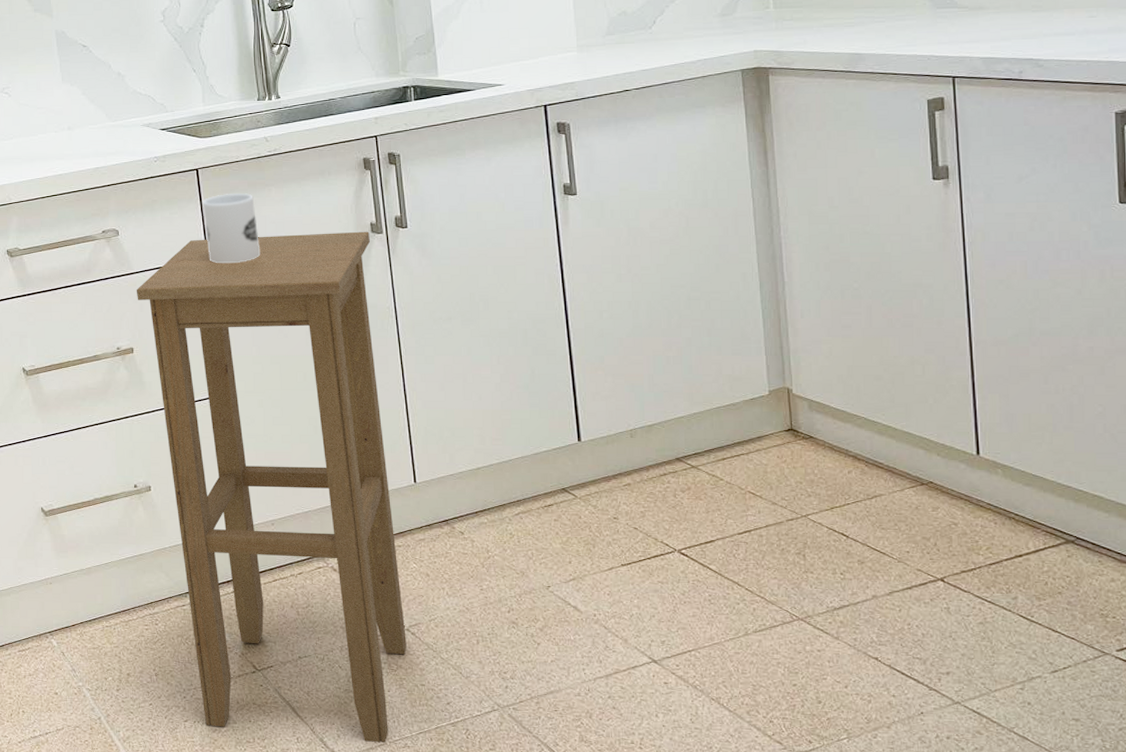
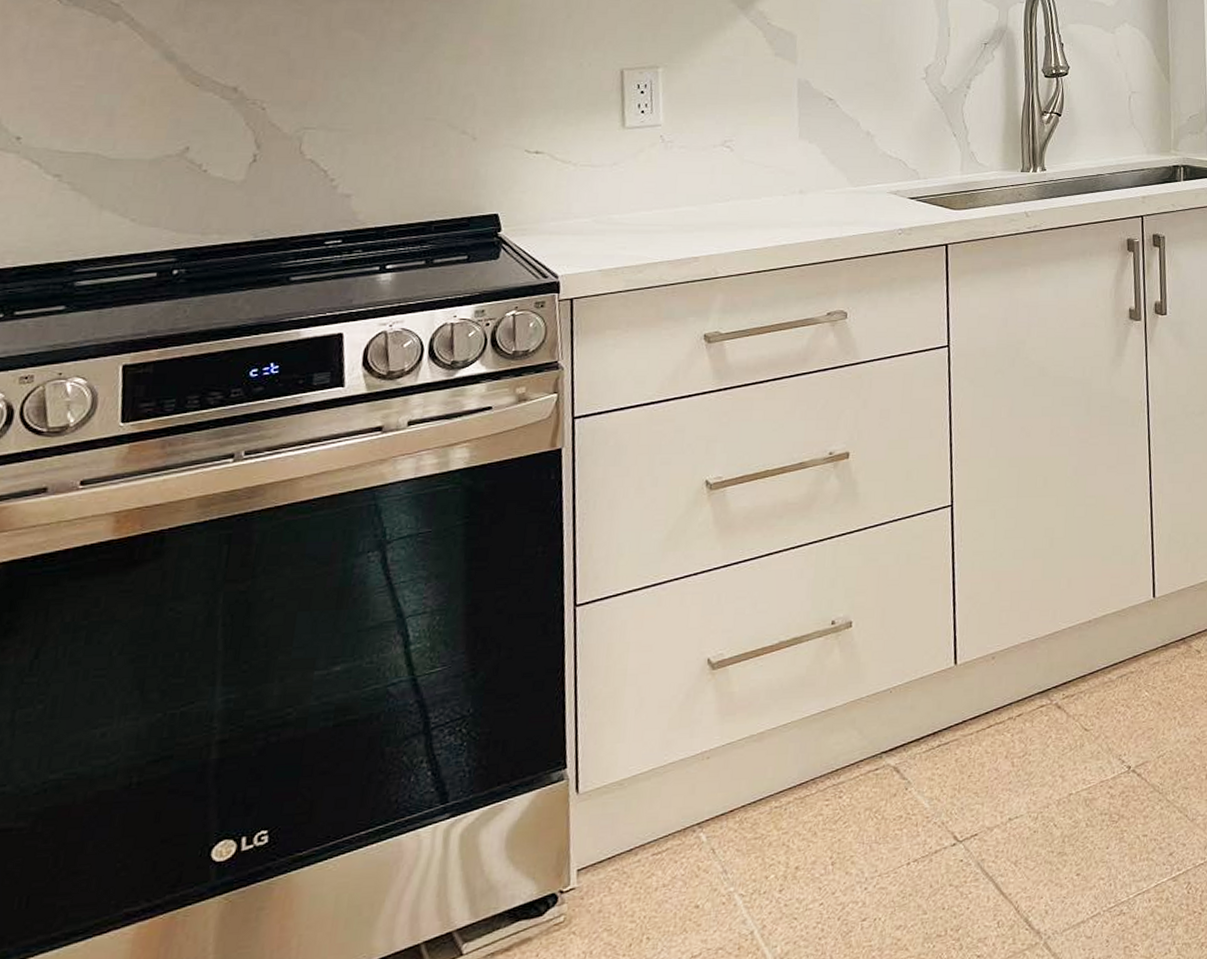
stool: present [136,231,407,744] -> none [860,318,1132,922]
mug: present [203,192,261,264] -> none [949,272,1009,352]

